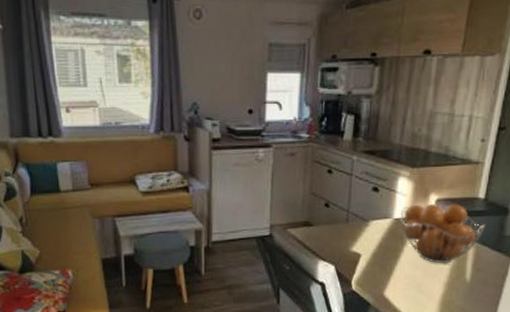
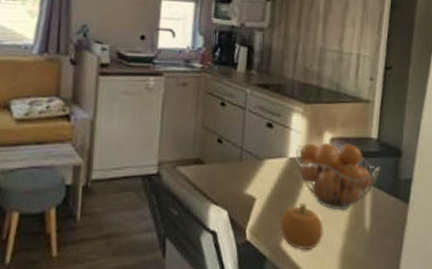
fruit: none [383,258,425,298] -> present [279,203,323,251]

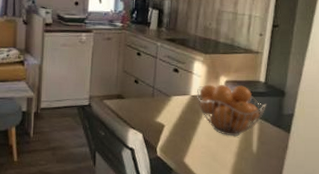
fruit: present [279,203,323,251] -> none [183,130,218,166]

